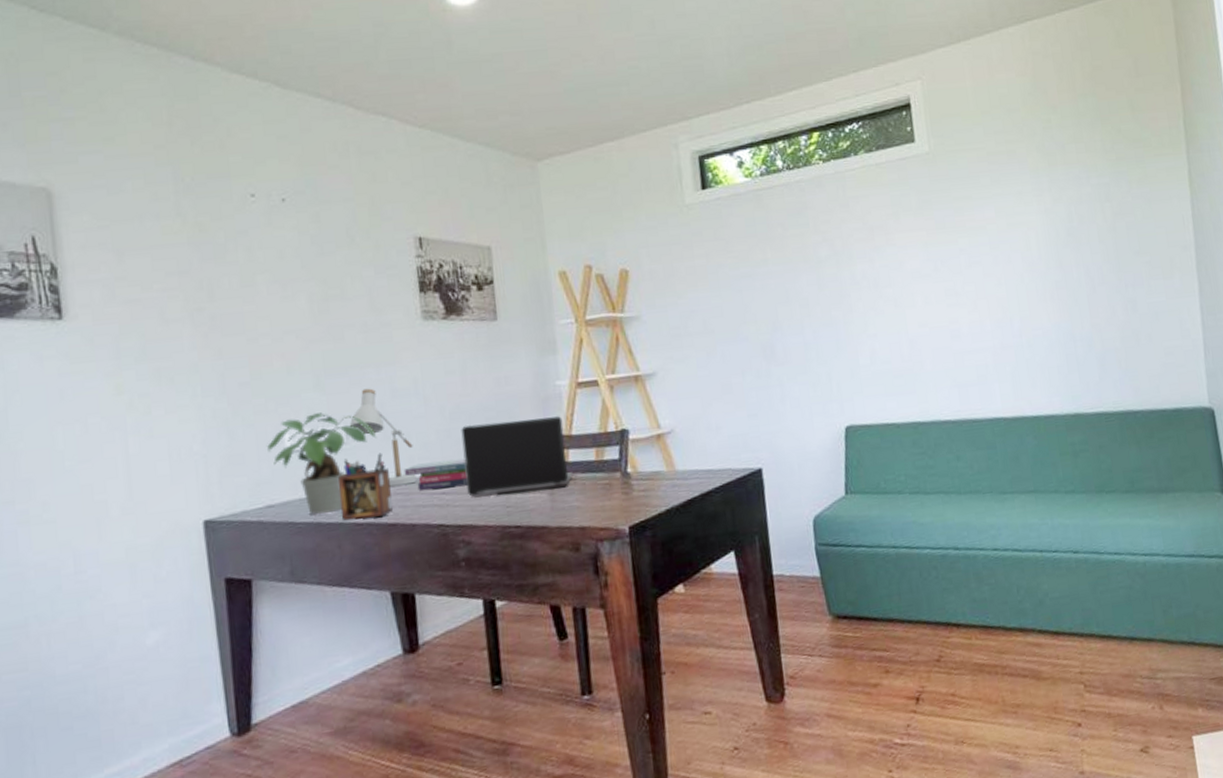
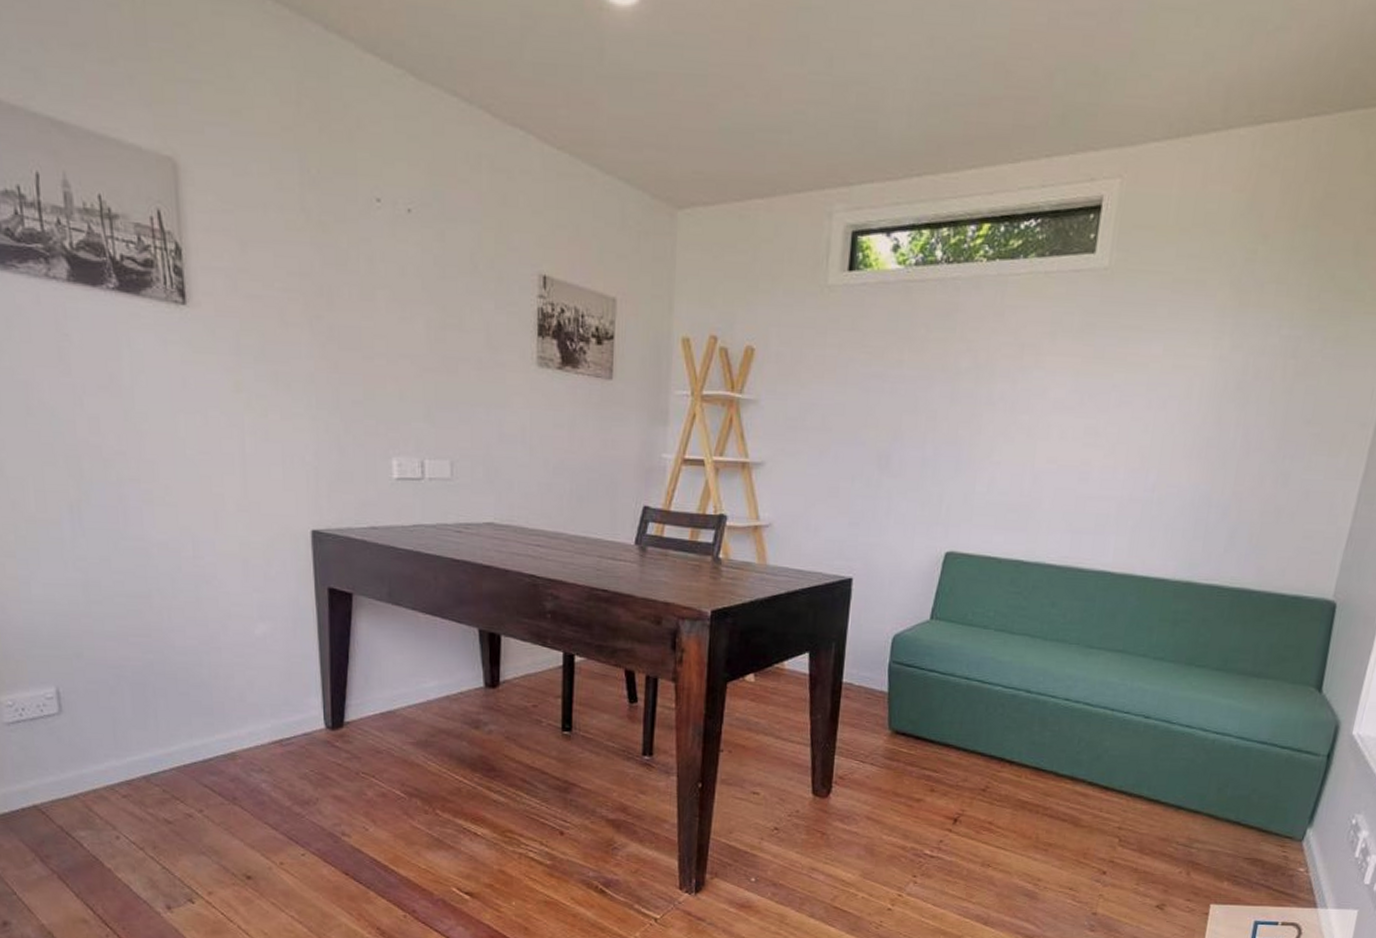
potted plant: present [267,412,376,515] -> none [375,444,479,545]
desk organizer: present [337,452,393,521] -> none [439,494,488,558]
desk lamp: present [349,388,417,487] -> none [455,428,514,531]
books: present [404,458,468,490] -> none [503,512,563,542]
laptop computer: present [461,415,573,498] -> none [561,483,666,561]

